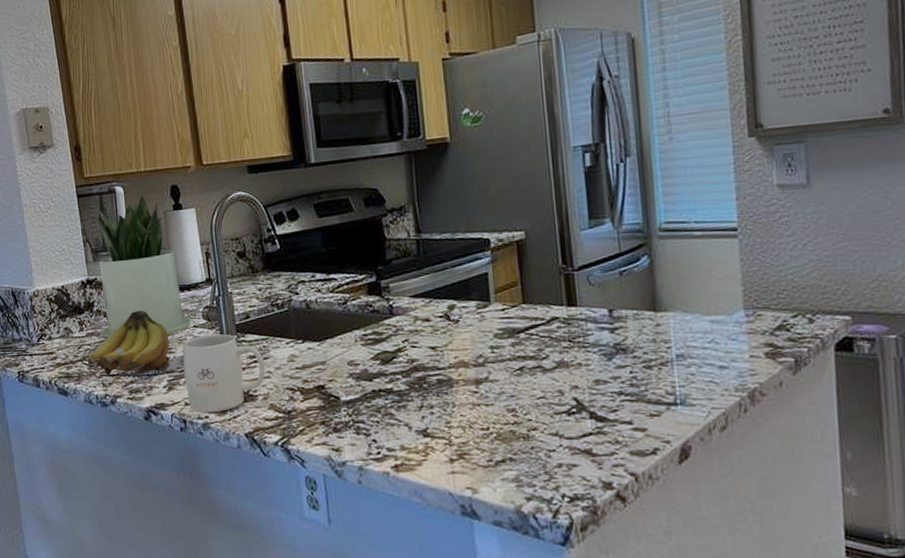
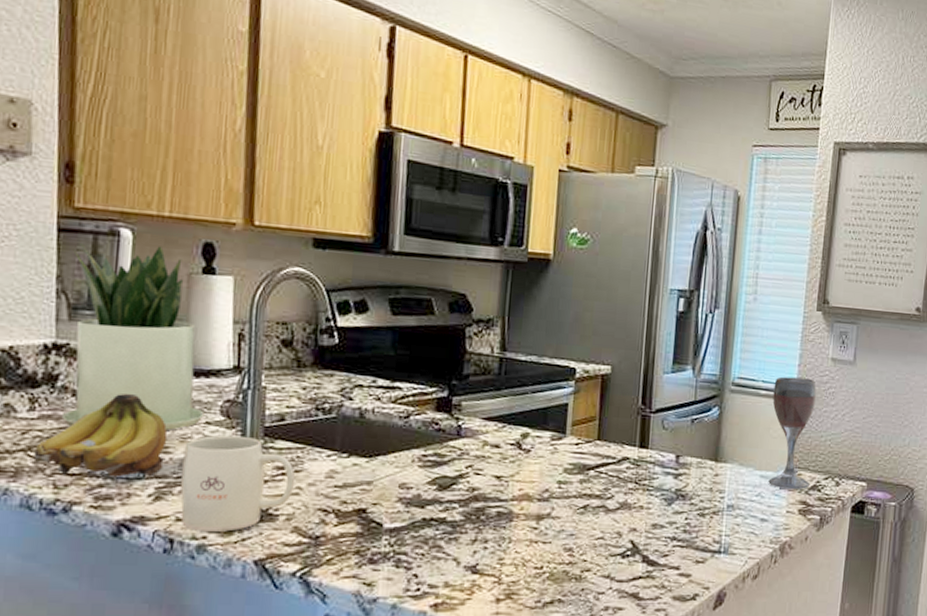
cup: none [709,211,774,333] -> present [768,376,817,490]

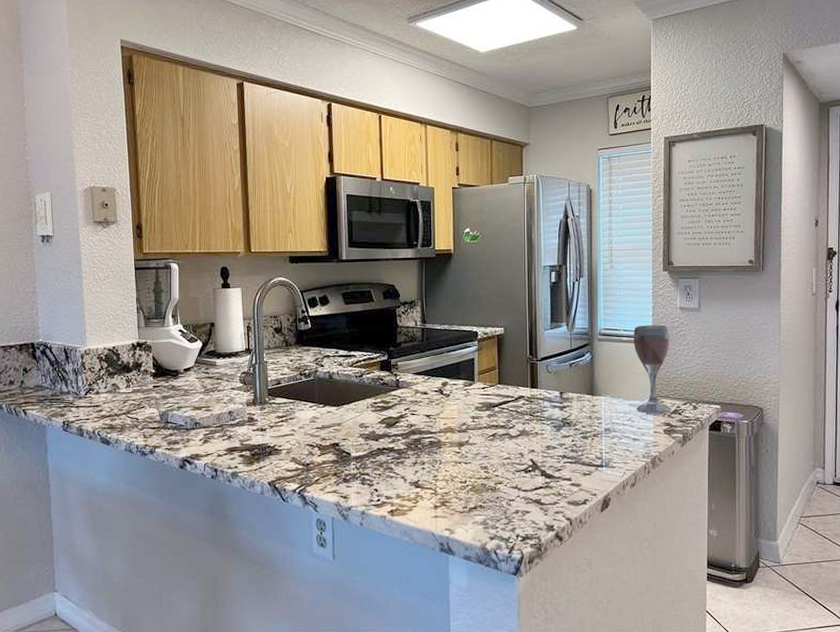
fruit: present [33,394,168,477] -> none [131,373,210,429]
planter: present [61,242,205,431] -> none [144,273,230,396]
mug: present [180,435,296,532] -> none [218,396,291,463]

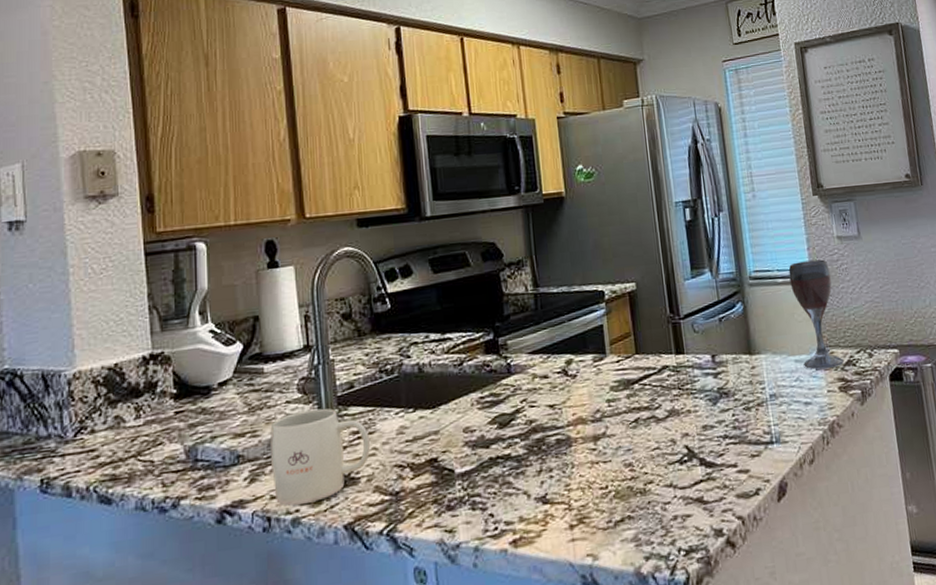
mug: none [218,396,291,463] -> present [269,408,371,506]

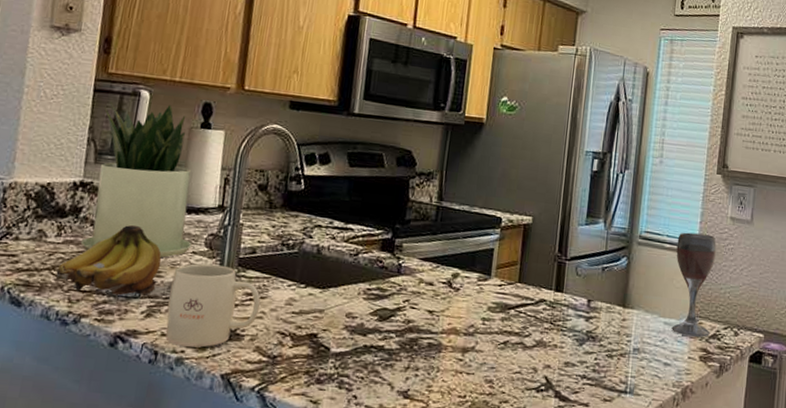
fruit: none [143,388,257,473] -> present [55,225,162,296]
planter: none [159,251,284,427] -> present [80,100,192,258]

